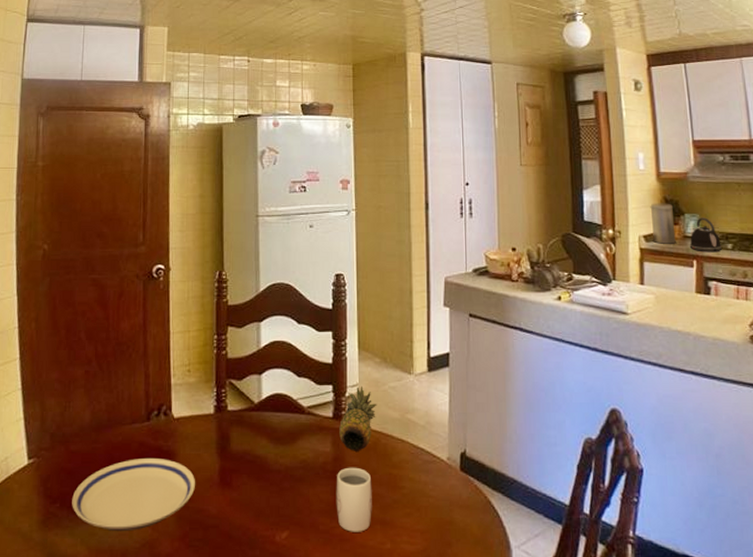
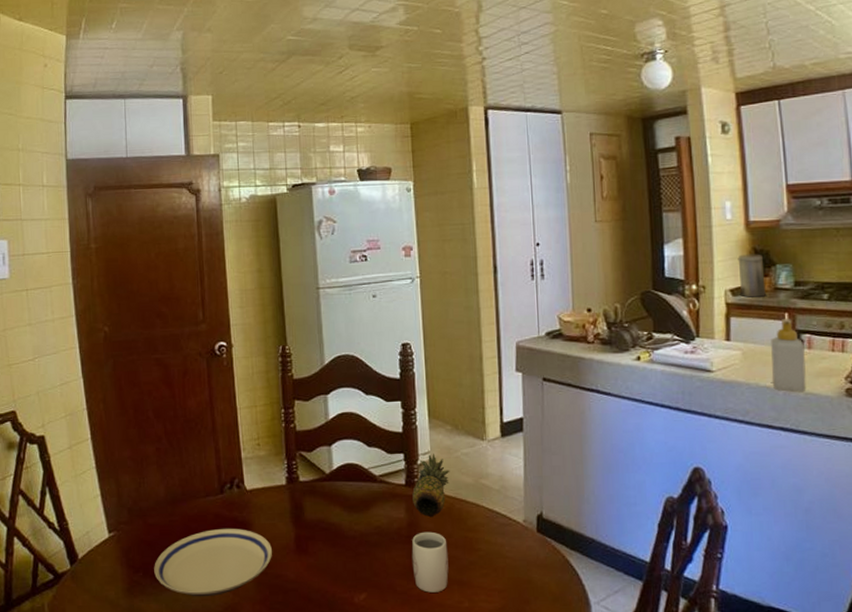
soap bottle: none [681,266,715,338] -> present [771,319,807,393]
kettle: present [689,217,722,253] -> none [780,267,816,304]

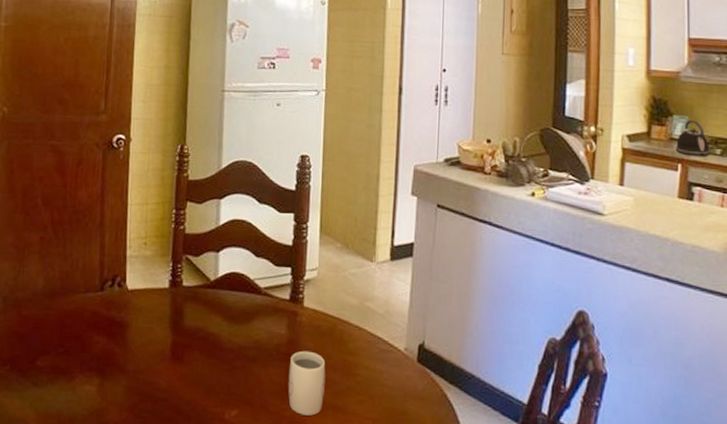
plate: present [154,528,272,597] -> none [22,327,147,399]
fruit: present [412,453,450,517] -> none [295,270,336,336]
canister: present [737,254,766,298] -> none [636,101,662,146]
soap bottle: present [771,319,807,393] -> none [661,170,695,245]
kettle: none [780,267,816,304] -> present [675,120,710,157]

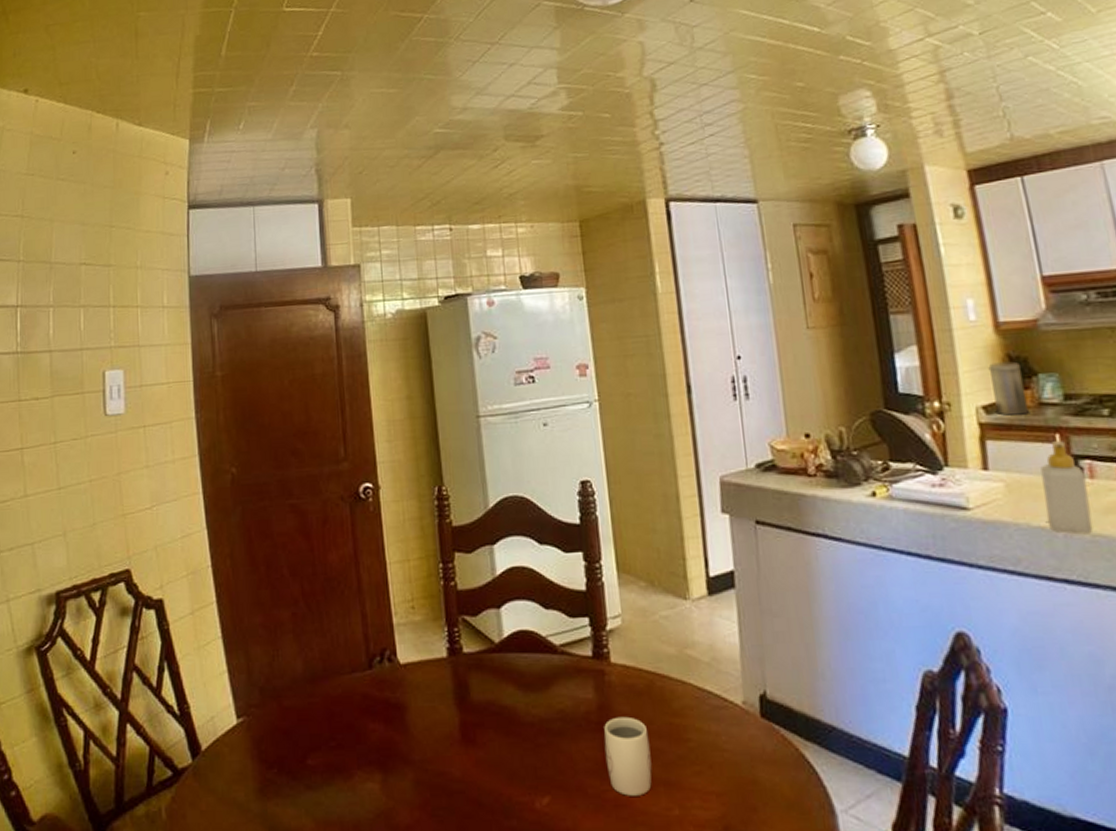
canister: none [636,101,662,146] -> present [988,361,1029,416]
soap bottle: none [661,170,695,245] -> present [1040,441,1094,535]
kettle: present [675,120,710,157] -> none [1047,376,1095,423]

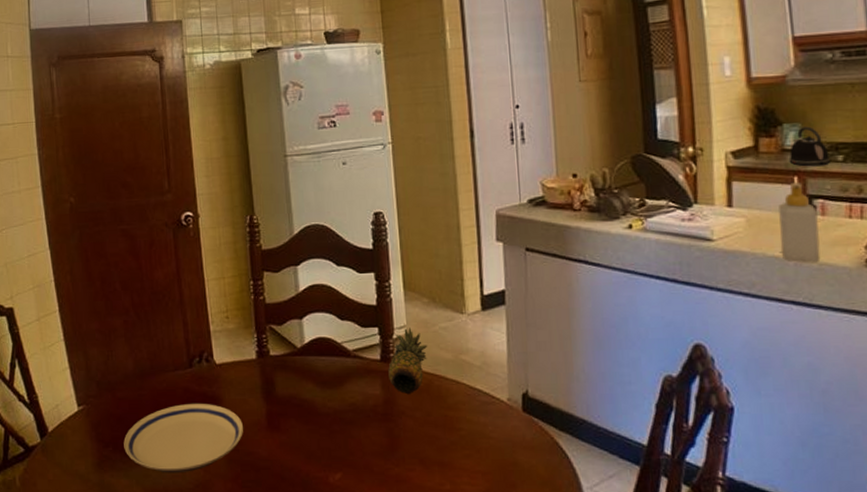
plate: none [291,712,433,800] -> present [123,403,243,473]
fruit: none [601,616,647,697] -> present [388,327,428,394]
mug: present [603,716,652,796] -> none [388,409,429,473]
canister: present [988,361,1029,416] -> none [739,112,772,160]
kettle: none [1047,376,1095,423] -> present [788,126,830,167]

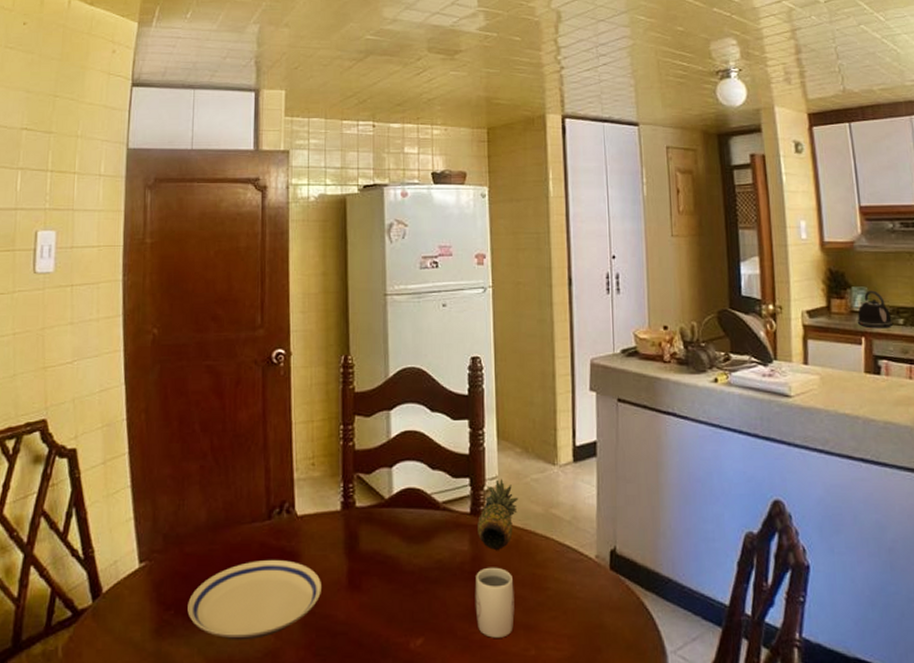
mug: none [388,409,429,473] -> present [475,567,515,638]
soap bottle: present [778,183,821,263] -> none [848,343,886,422]

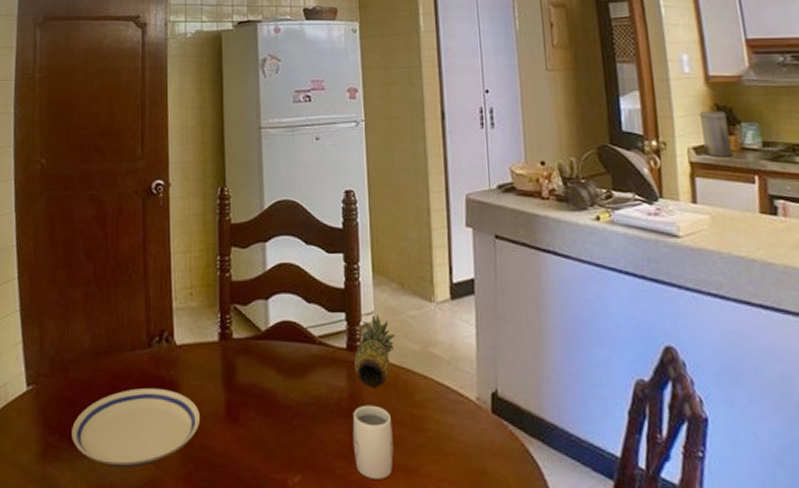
canister: none [813,275,842,320] -> present [699,110,733,157]
kettle: present [857,290,892,329] -> none [748,126,788,167]

